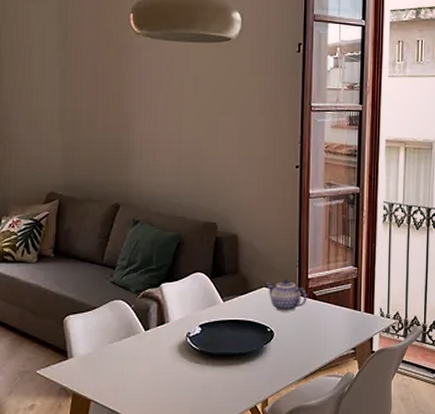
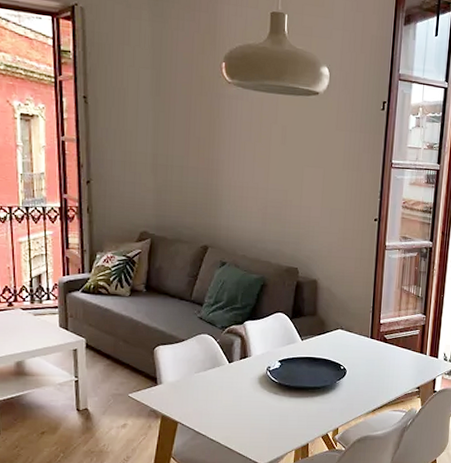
teapot: present [267,279,308,312] -> none [342,322,379,352]

